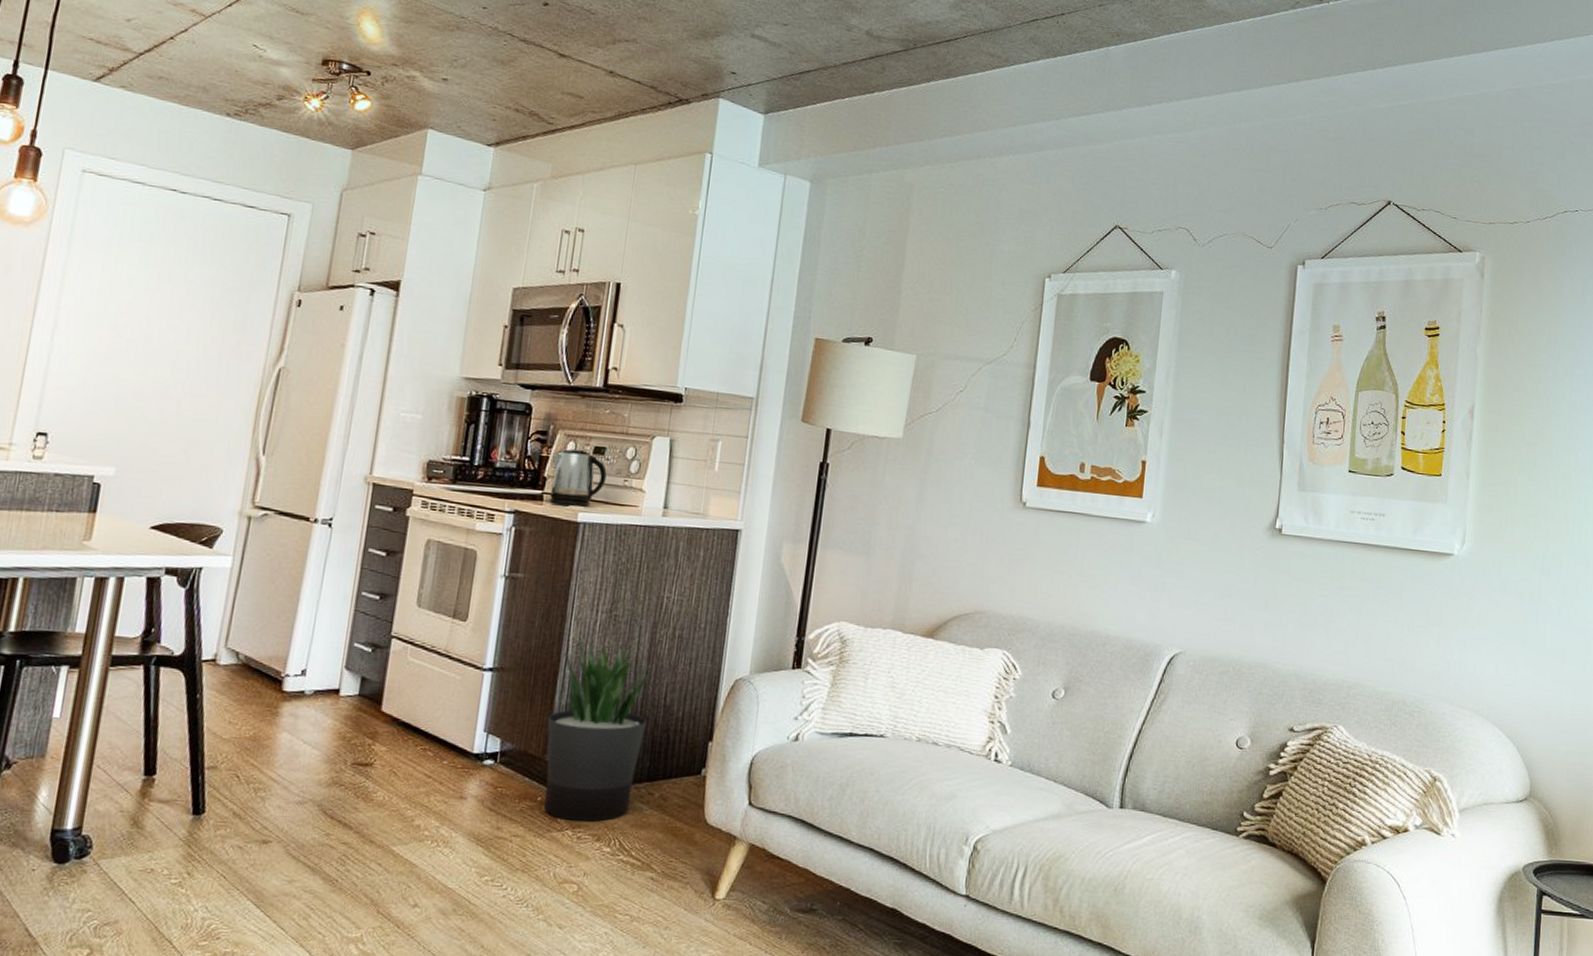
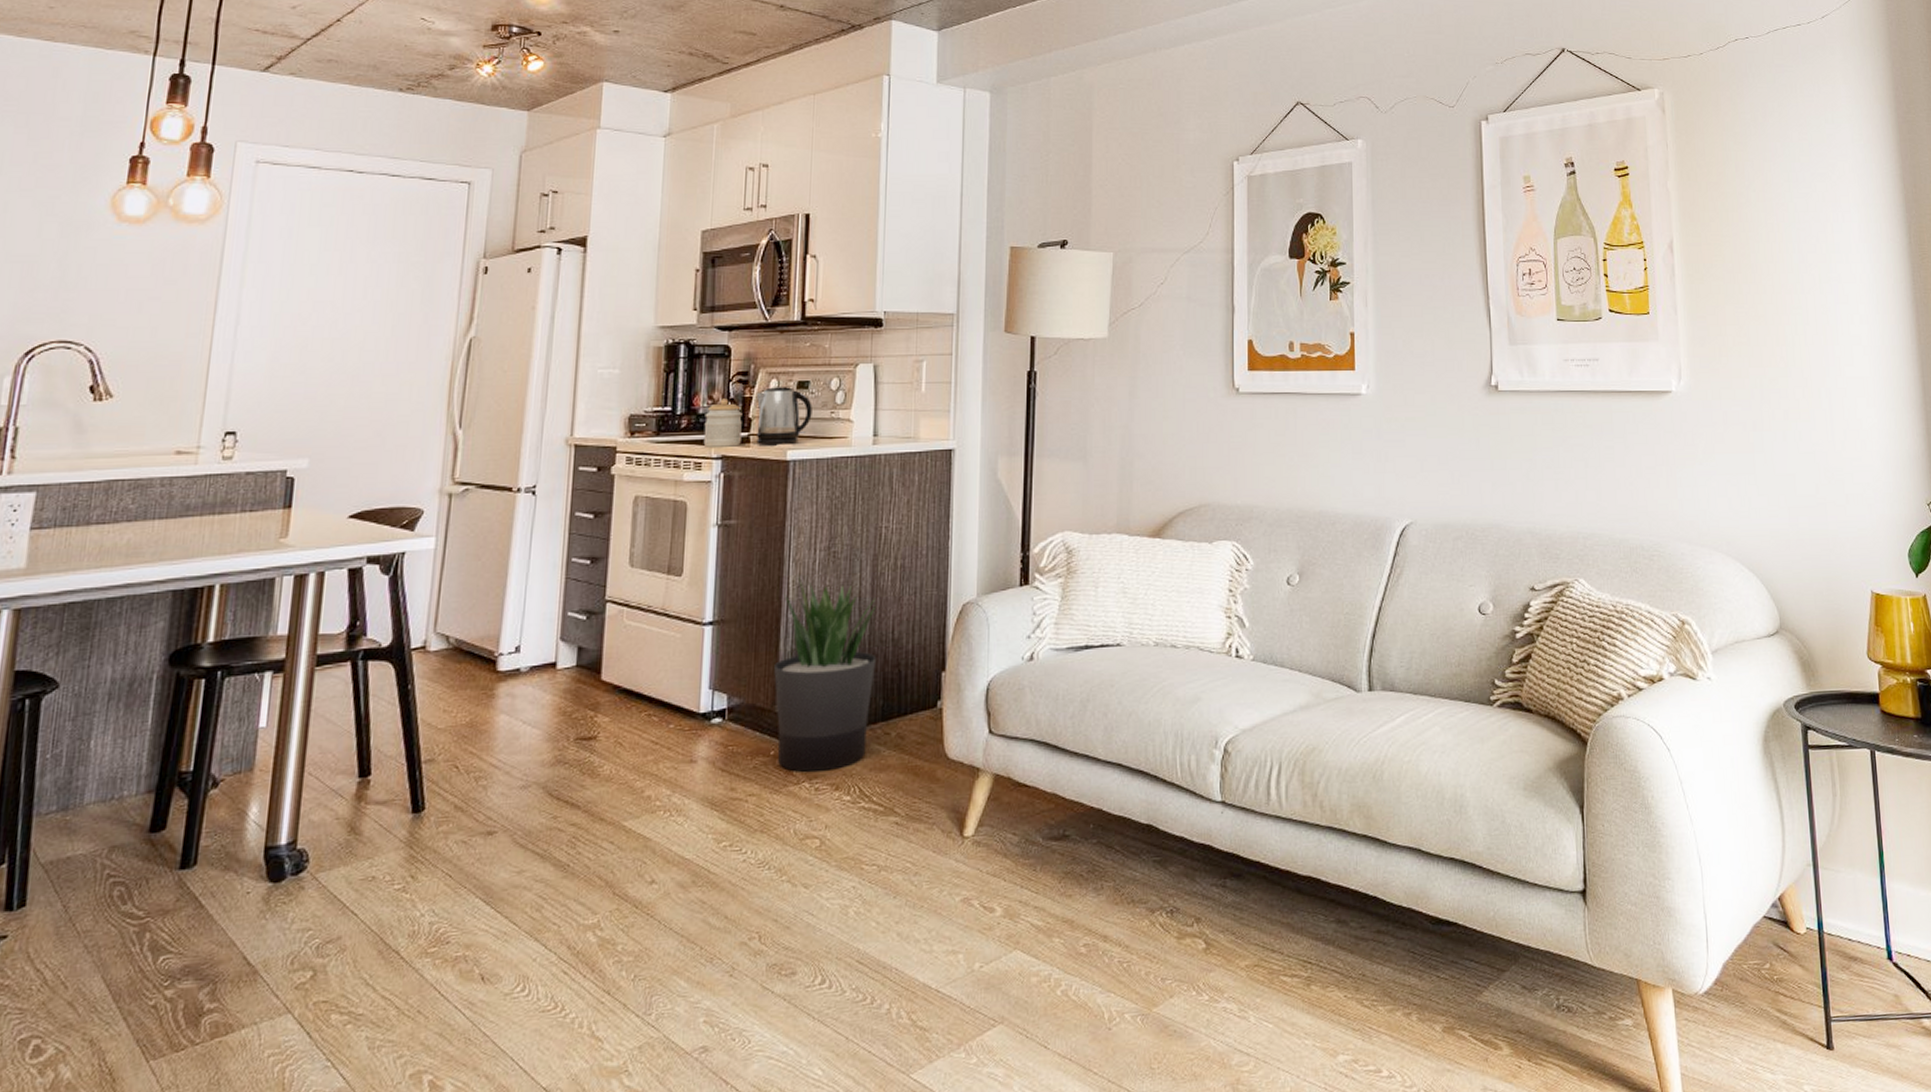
jar: none [497,455,538,503] -> present [703,398,742,447]

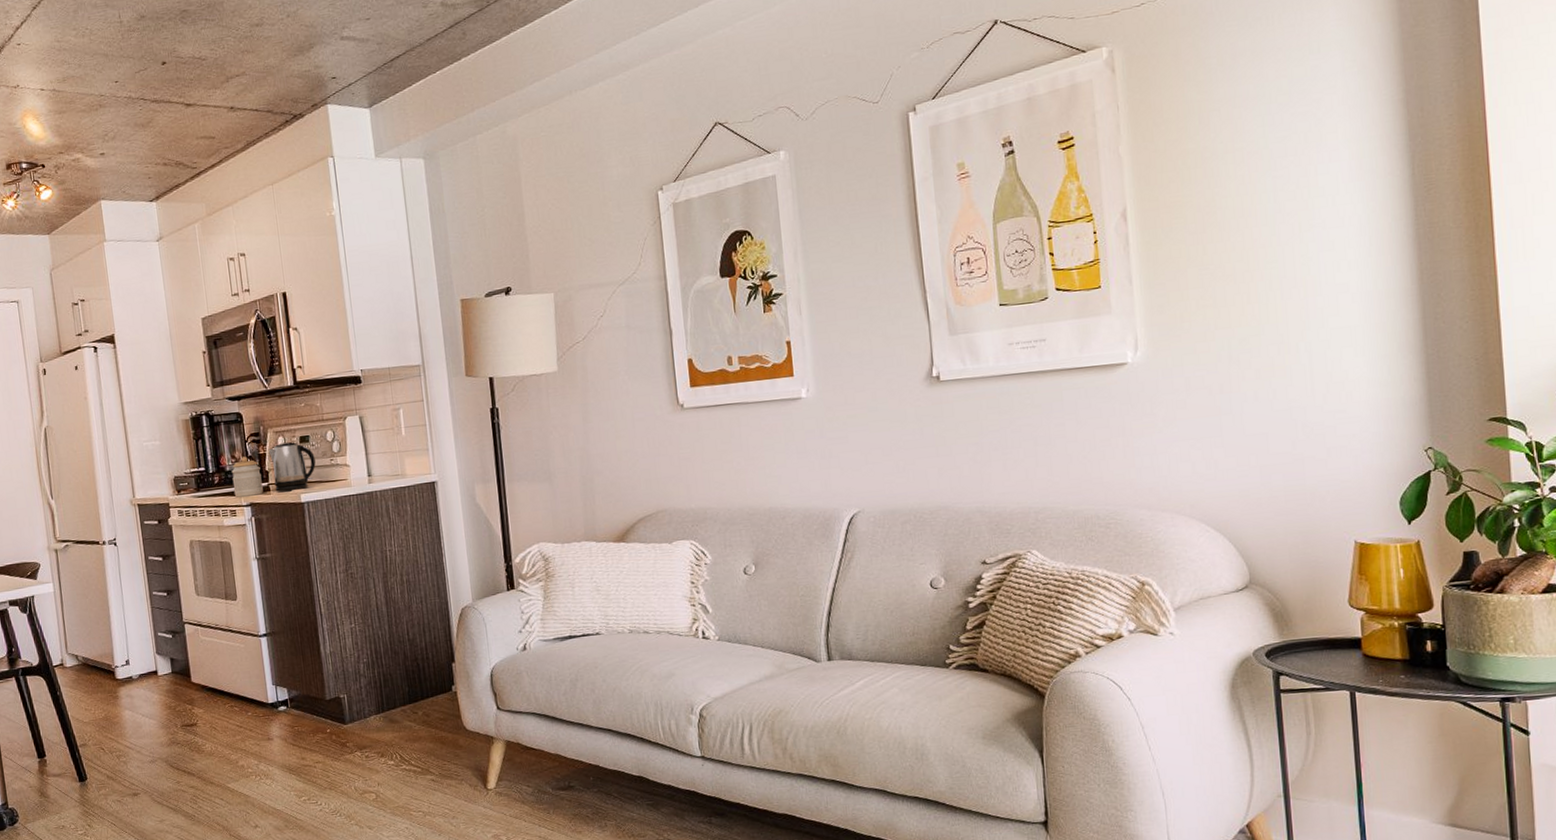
planter: present [774,574,877,772] -> none [317,592,401,744]

